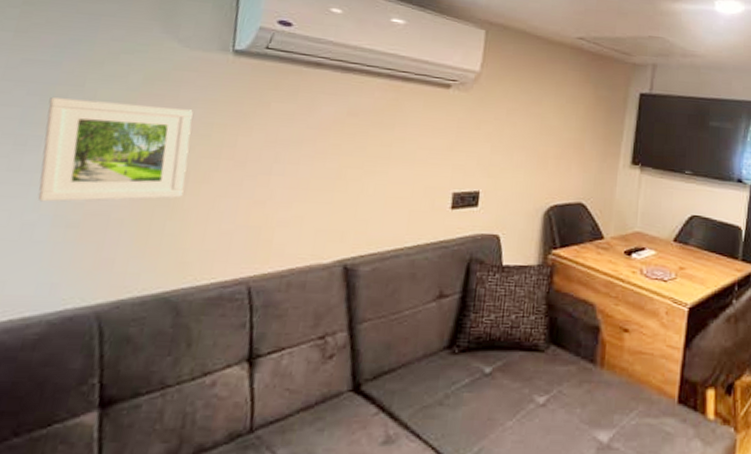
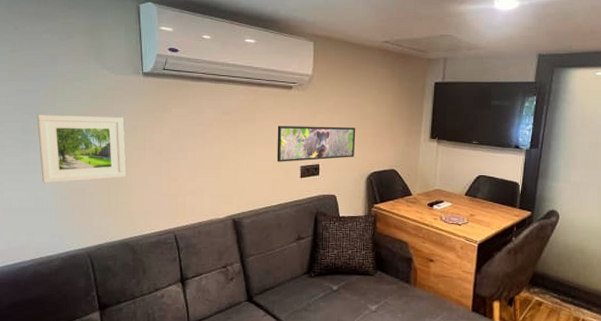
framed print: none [419,135,534,187] -> present [276,125,356,162]

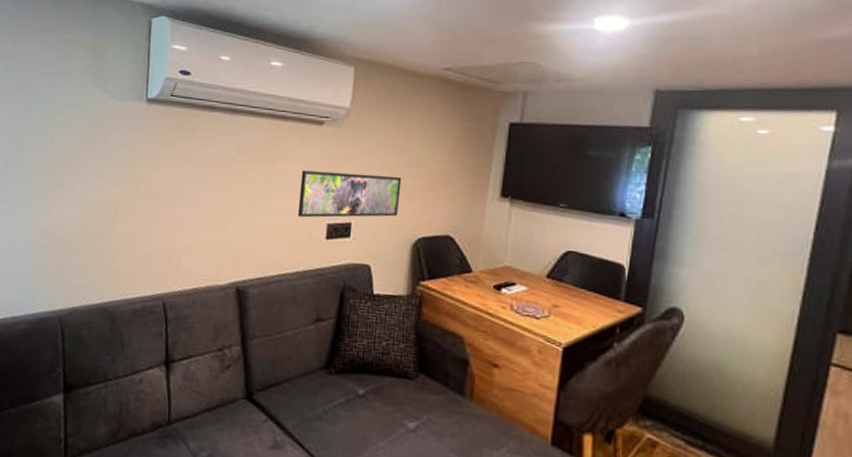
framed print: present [37,115,126,184] -> none [18,144,119,228]

